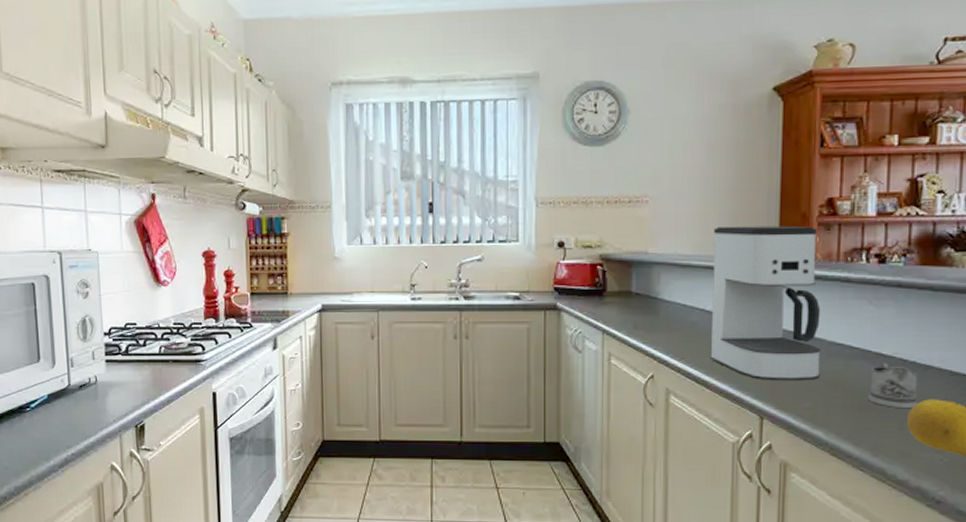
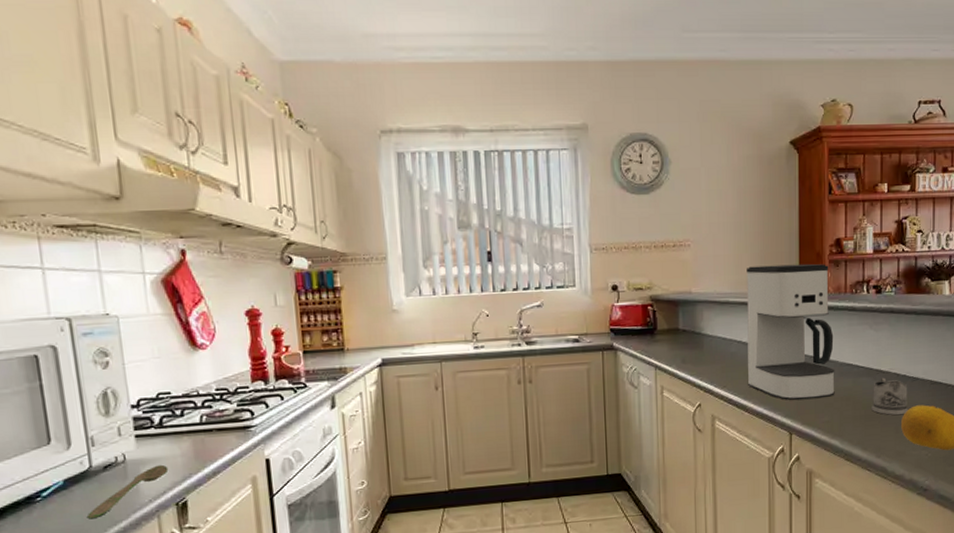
spoon: none [63,389,131,432] -> present [86,464,169,519]

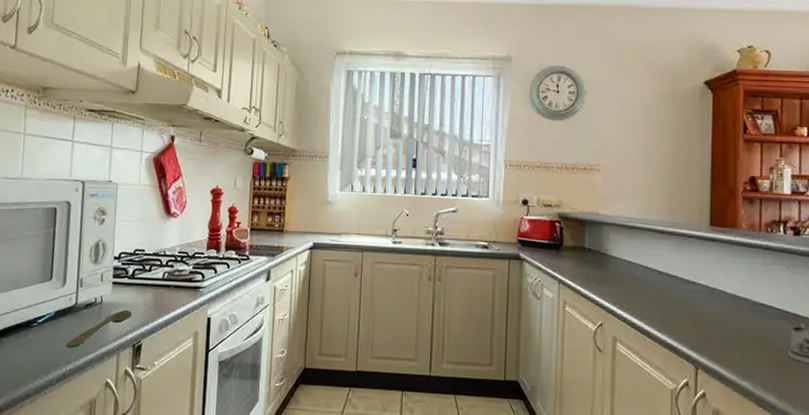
coffee maker: present [747,263,835,401] -> none [651,195,747,336]

